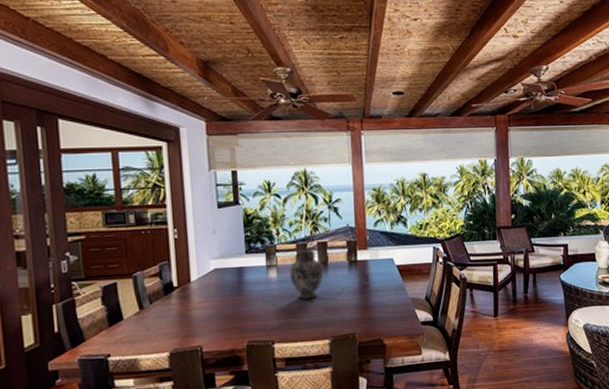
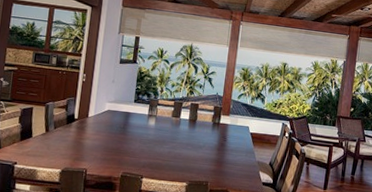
decorative vase: present [289,247,324,299] -> none [164,105,192,147]

